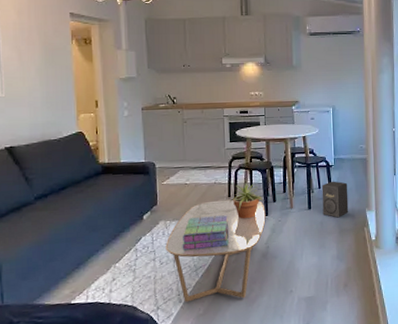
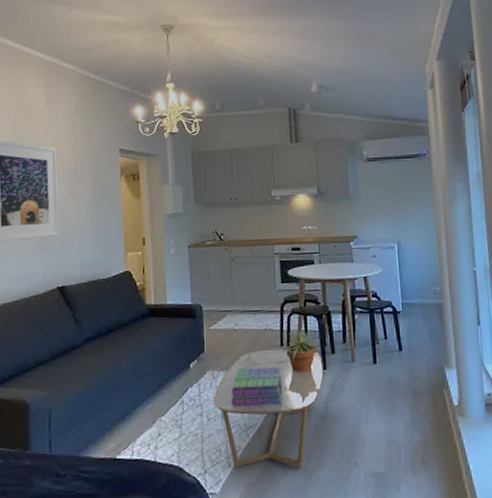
speaker: present [321,181,349,218] -> none [388,330,423,376]

